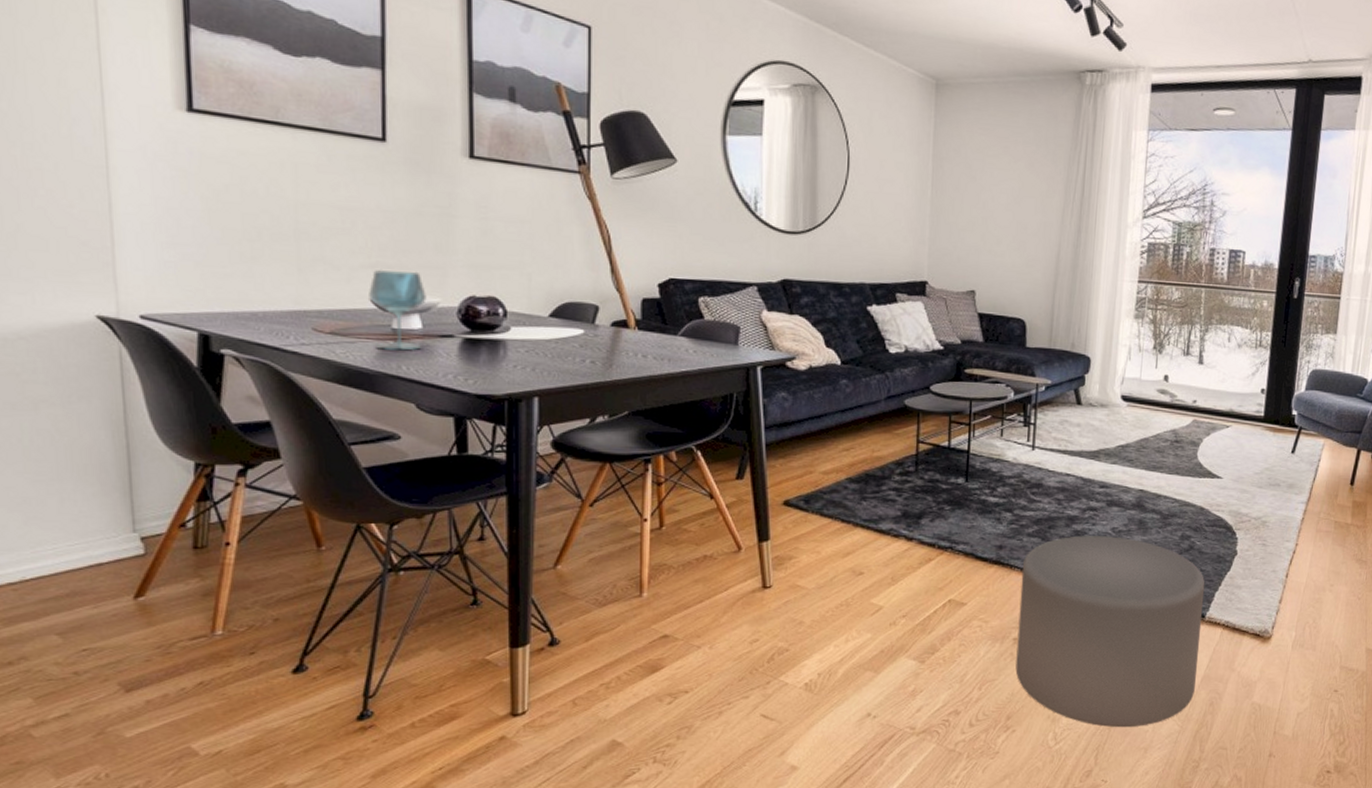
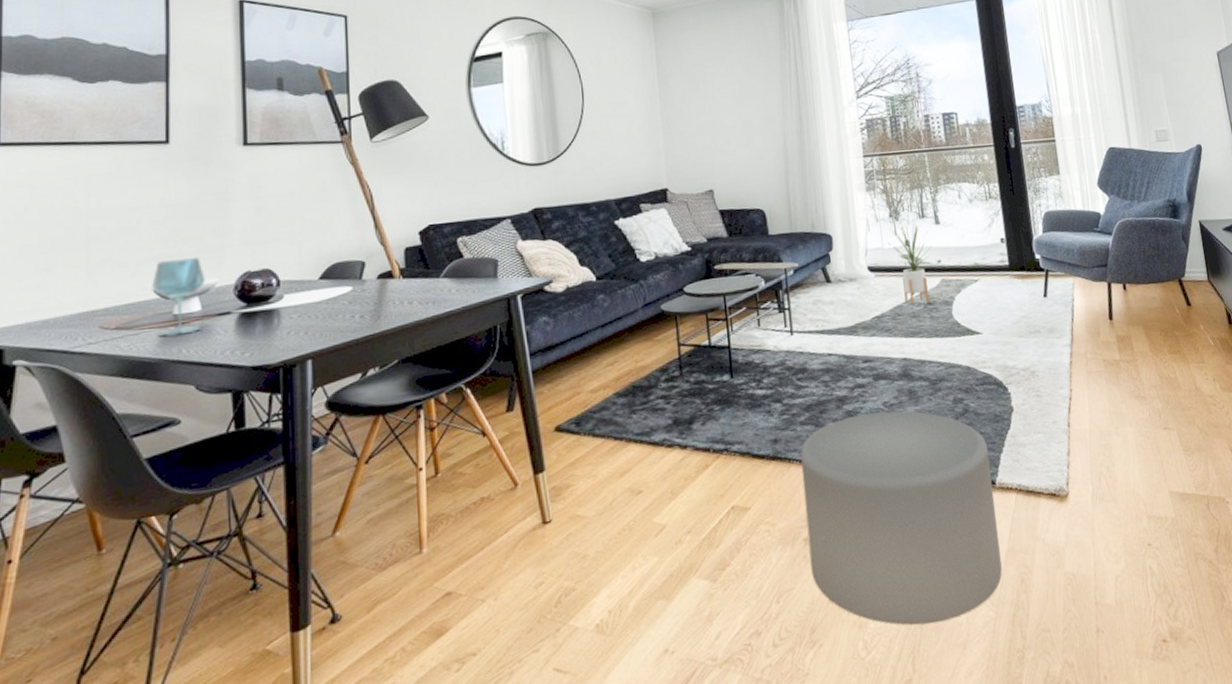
house plant: none [1147,354,1190,440] -> present [888,220,932,304]

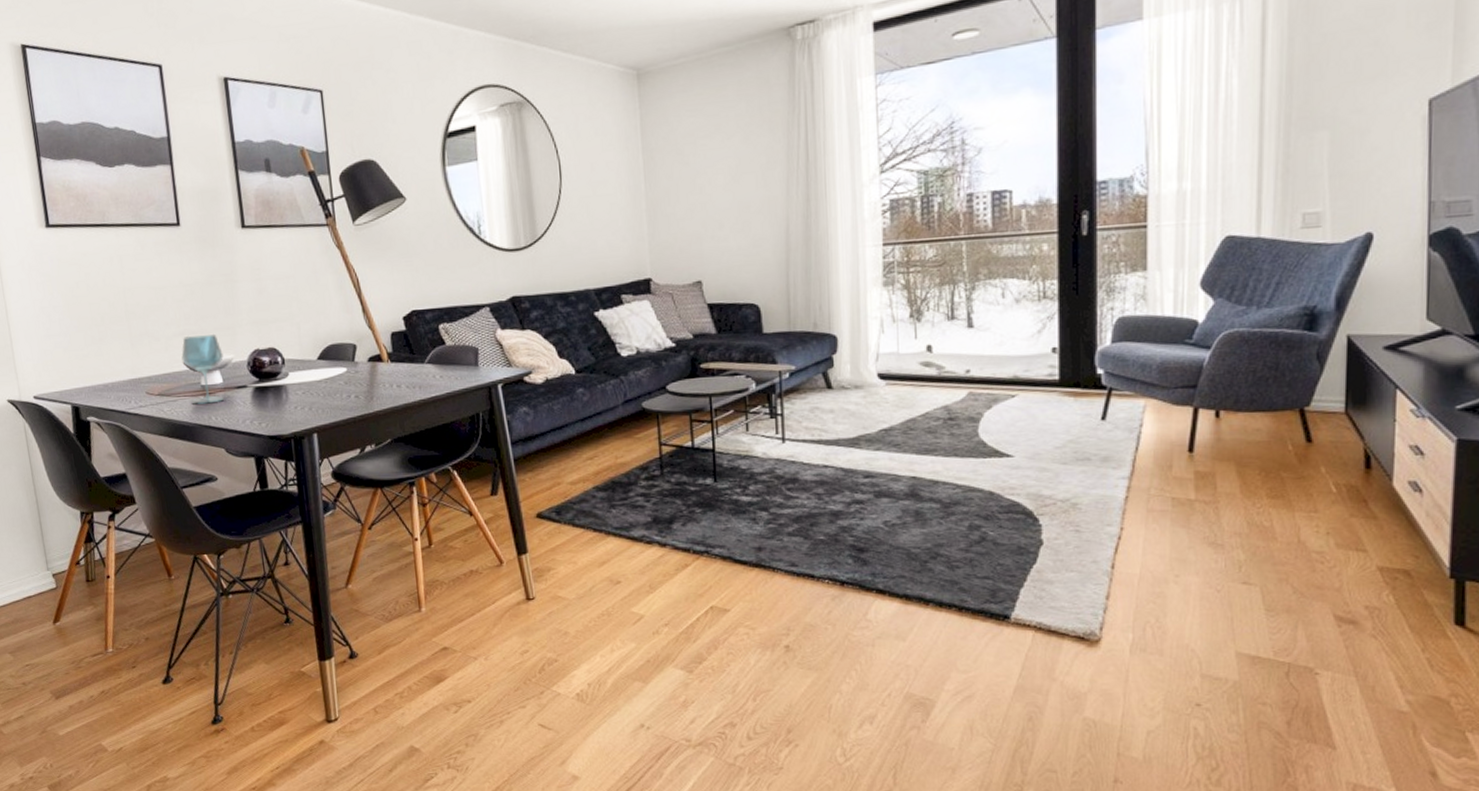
pouf: present [800,411,1003,625] -> none [785,531,1008,745]
house plant: present [888,220,932,304] -> none [906,321,960,418]

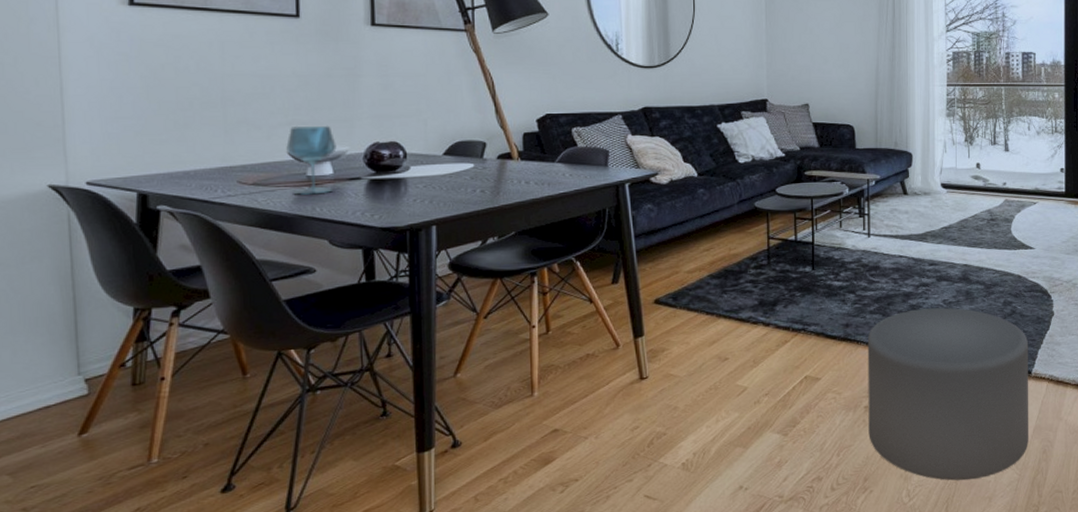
pouf: none [785,531,1008,745] -> present [867,307,1029,481]

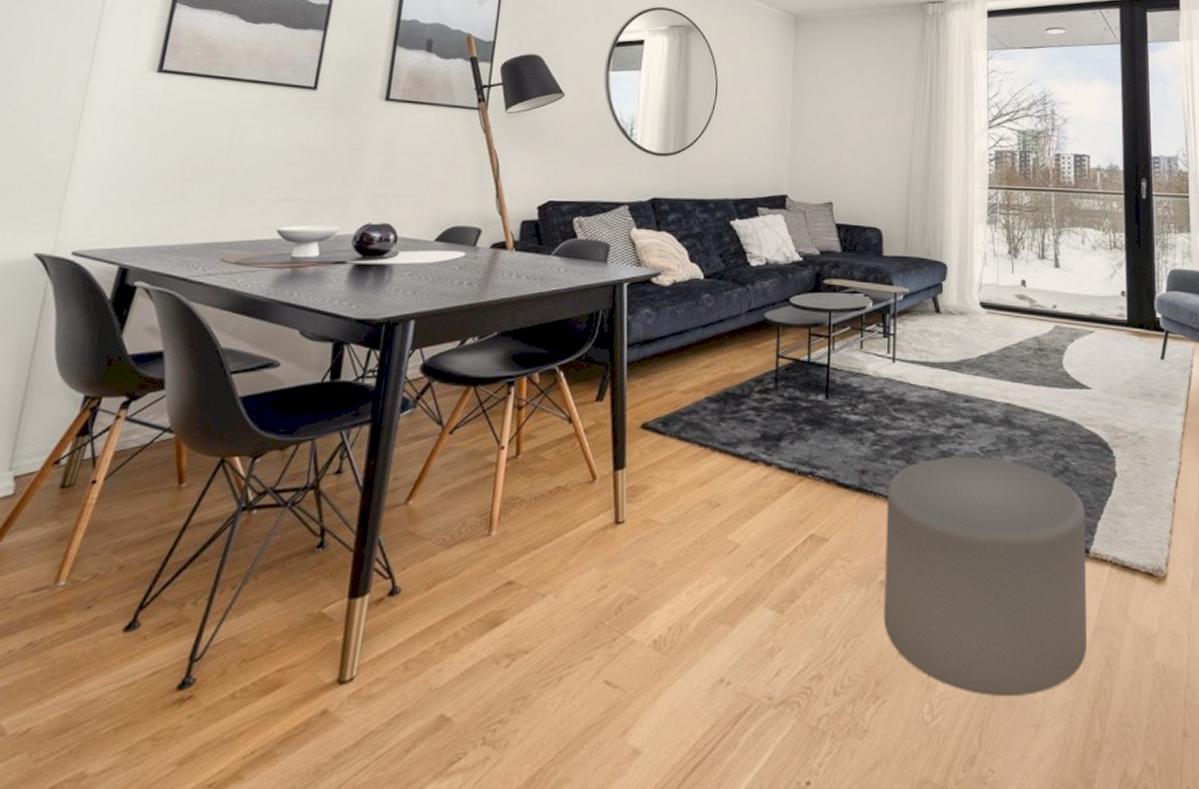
wine glass: present [286,125,337,195] -> none [275,202,328,278]

